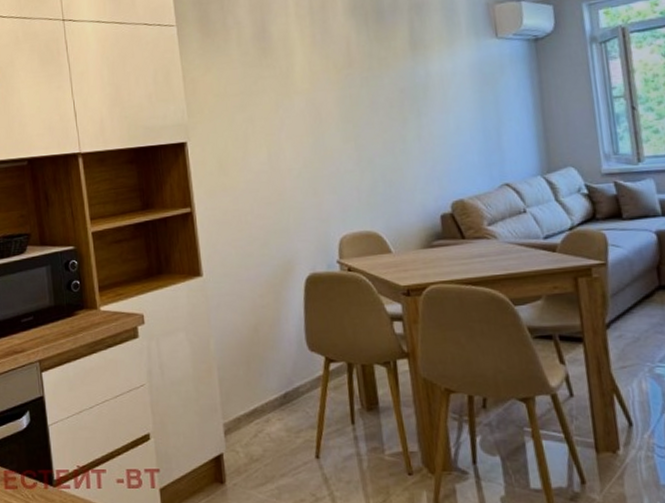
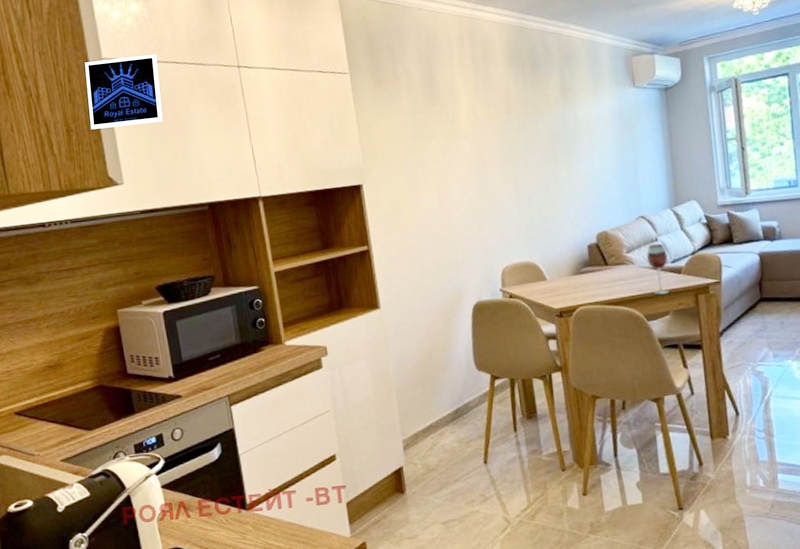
wineglass: none [512,215,541,276] -> present [646,243,669,295]

